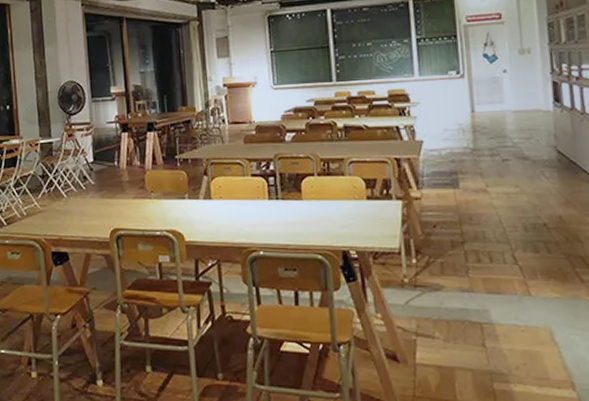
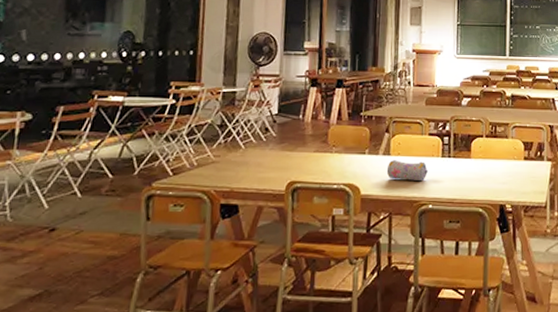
pencil case: none [209,204,255,227] -> present [386,160,428,182]

